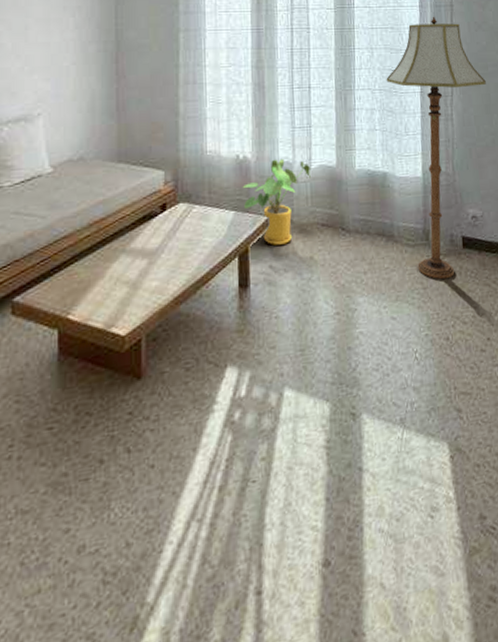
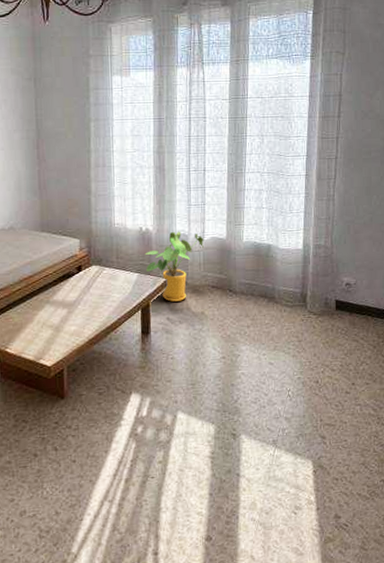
floor lamp: present [386,16,486,280] -> none [274,105,368,335]

